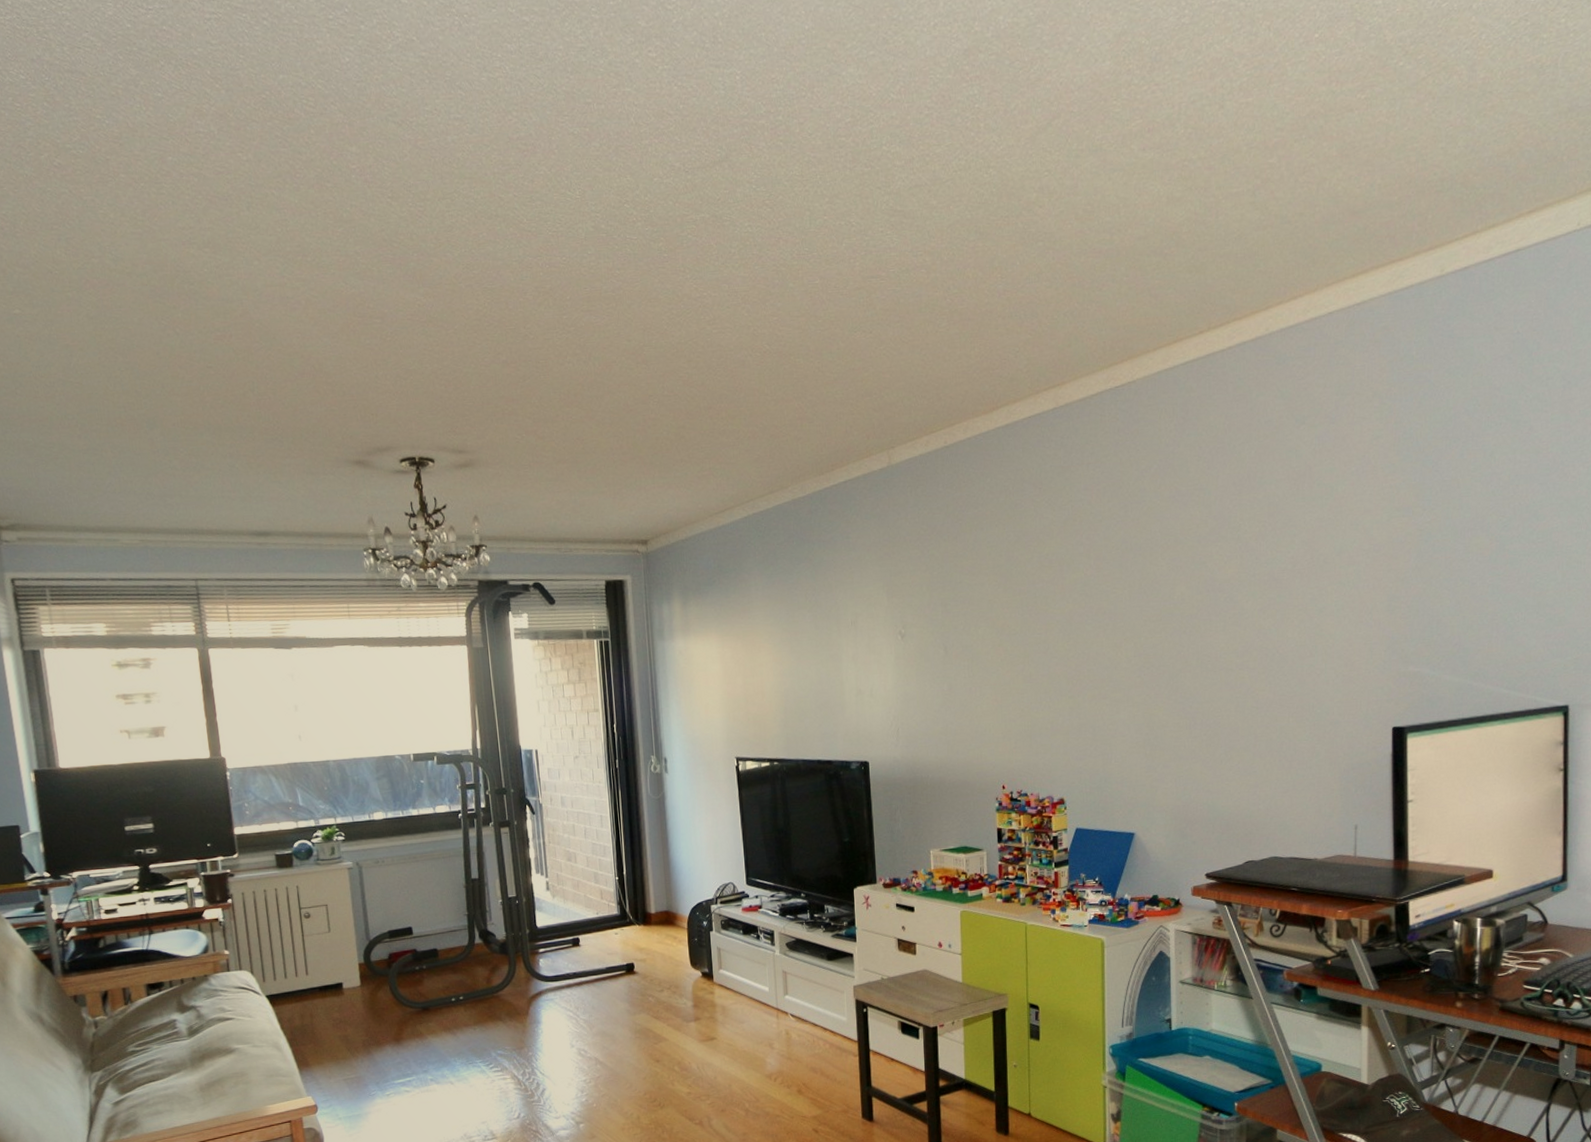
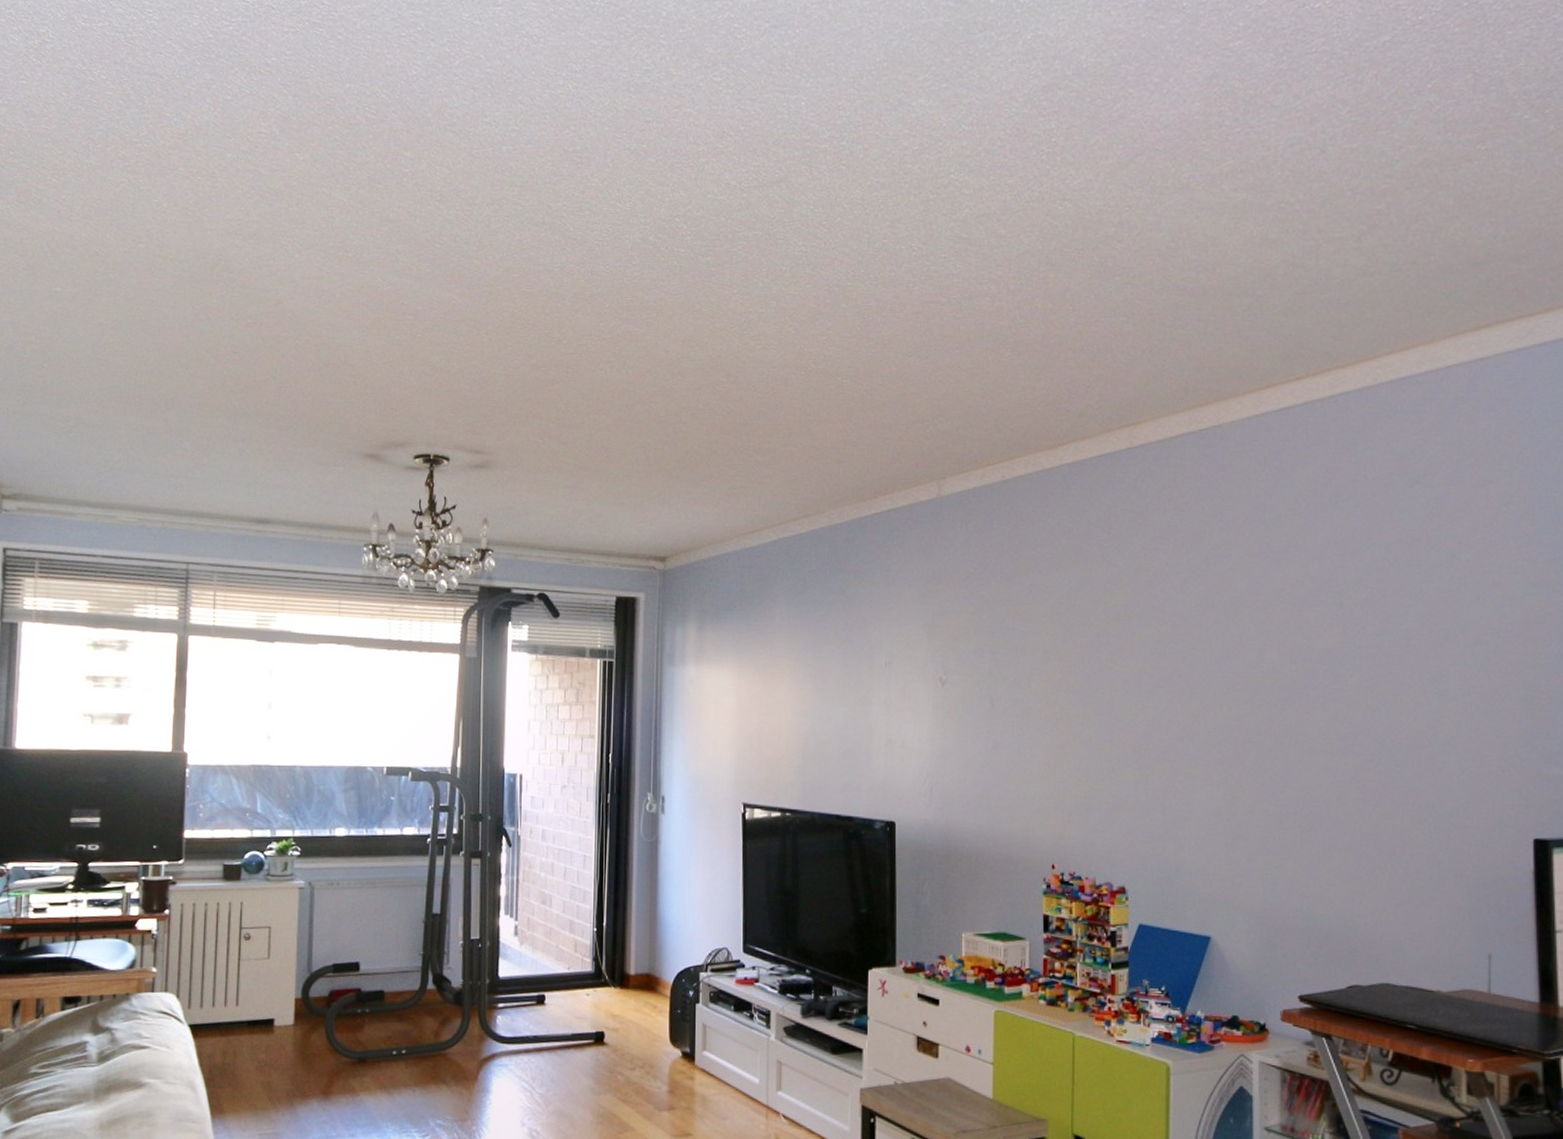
control: none [798,914,833,933] -> present [799,996,841,1020]

